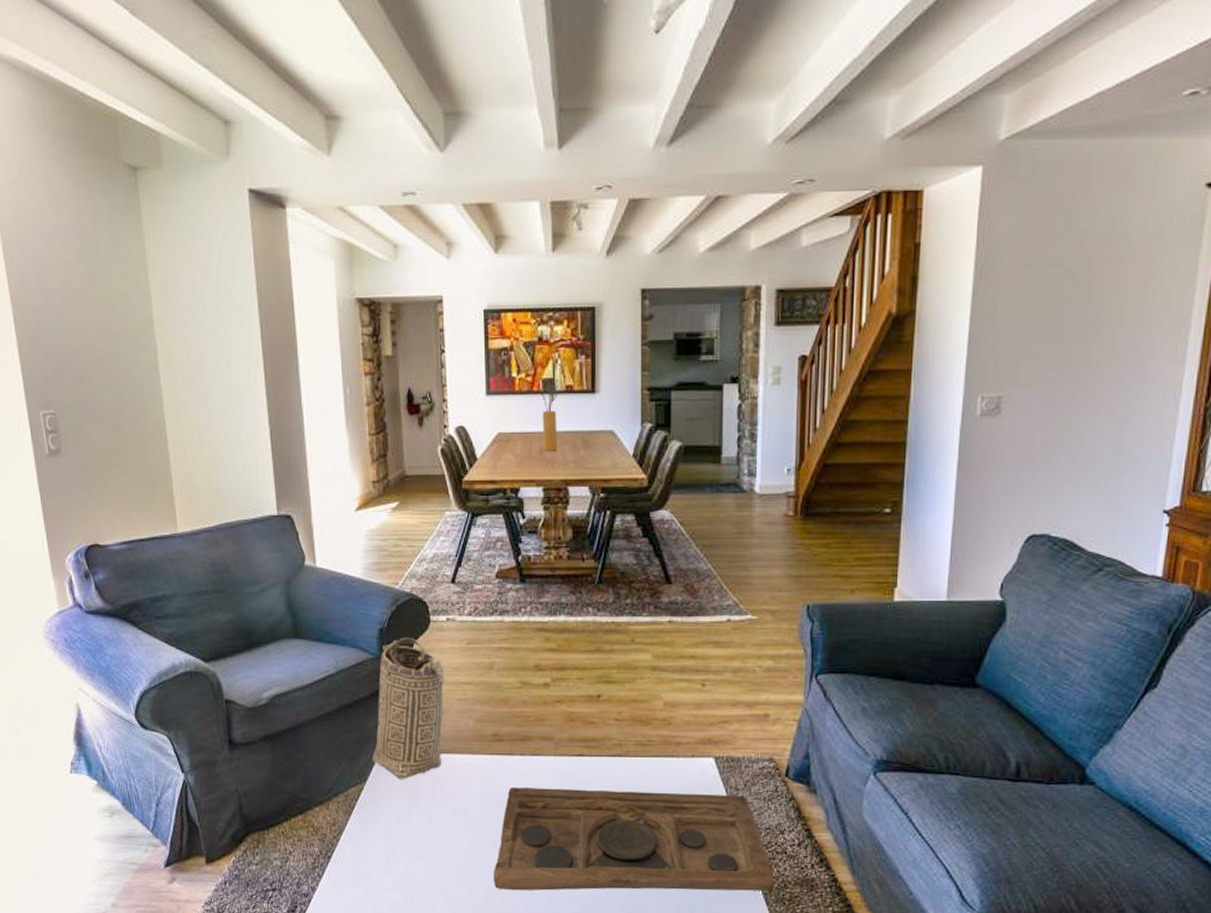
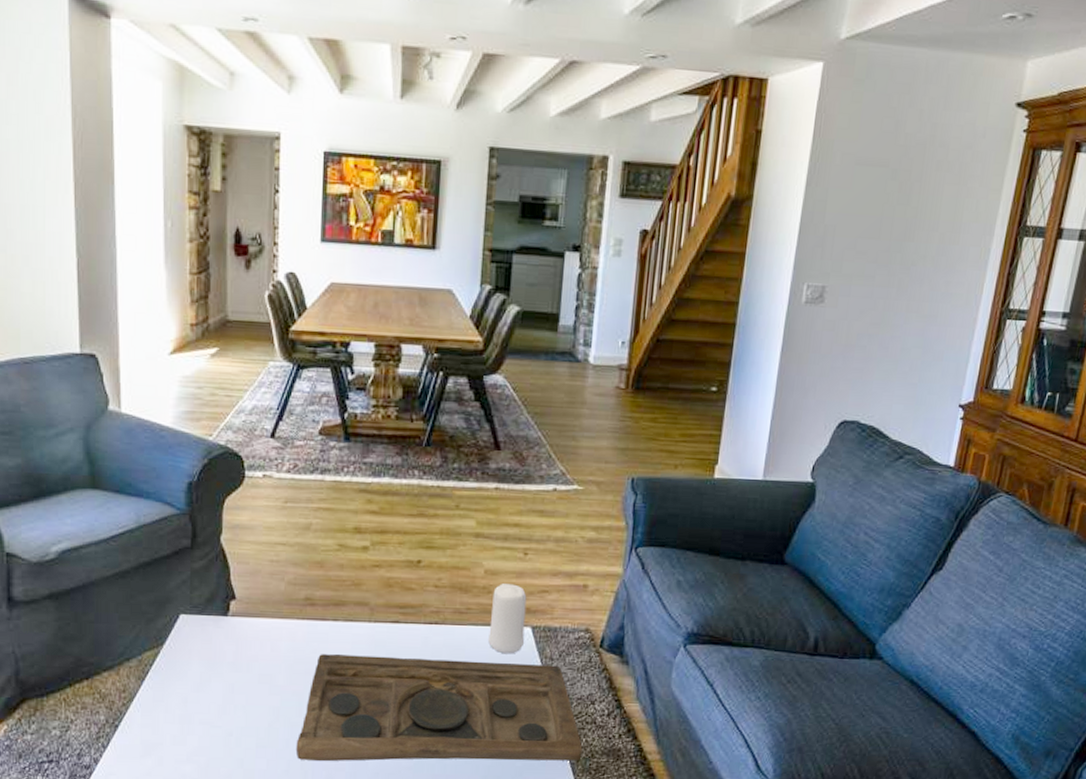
basket: present [372,638,445,781] -> none [171,493,257,646]
vase: present [539,376,563,451] -> none [377,228,404,306]
candle: none [672,715,709,785] -> present [488,584,527,654]

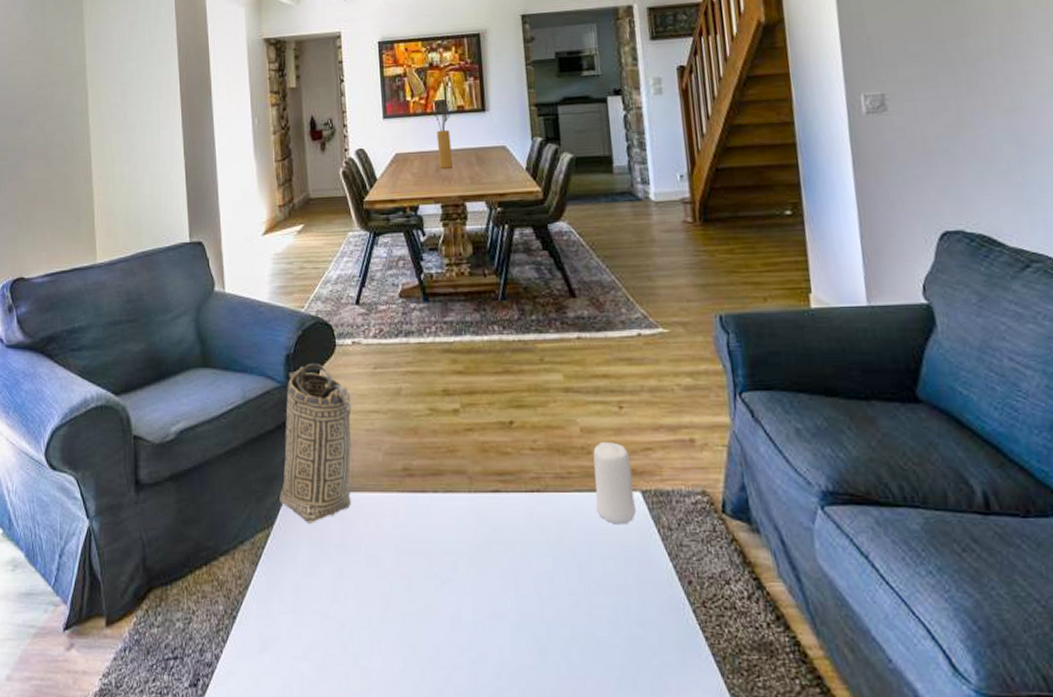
basket: none [171,493,257,646] -> present [279,364,354,525]
decorative tray: present [295,654,583,762] -> none [410,531,728,659]
vase: none [377,228,404,306] -> present [432,98,455,169]

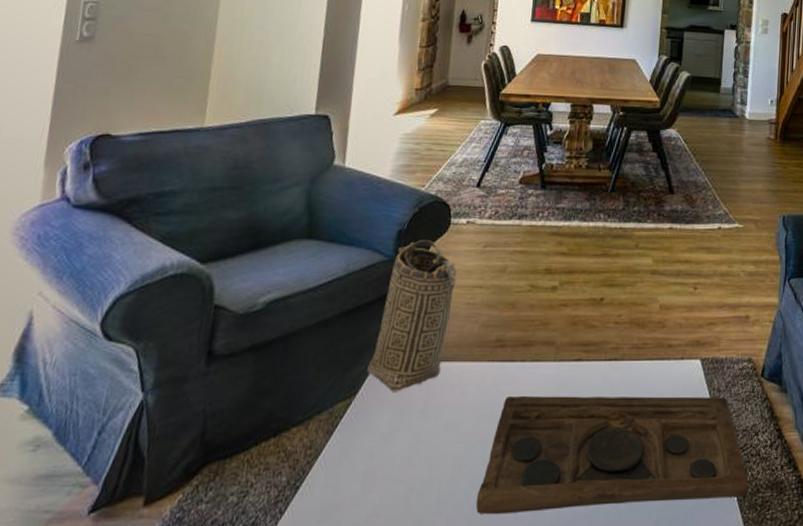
decorative tray: none [410,531,728,659] -> present [476,396,749,515]
vase: present [432,98,455,169] -> none [575,11,598,73]
candle: present [593,442,637,525] -> none [662,318,697,388]

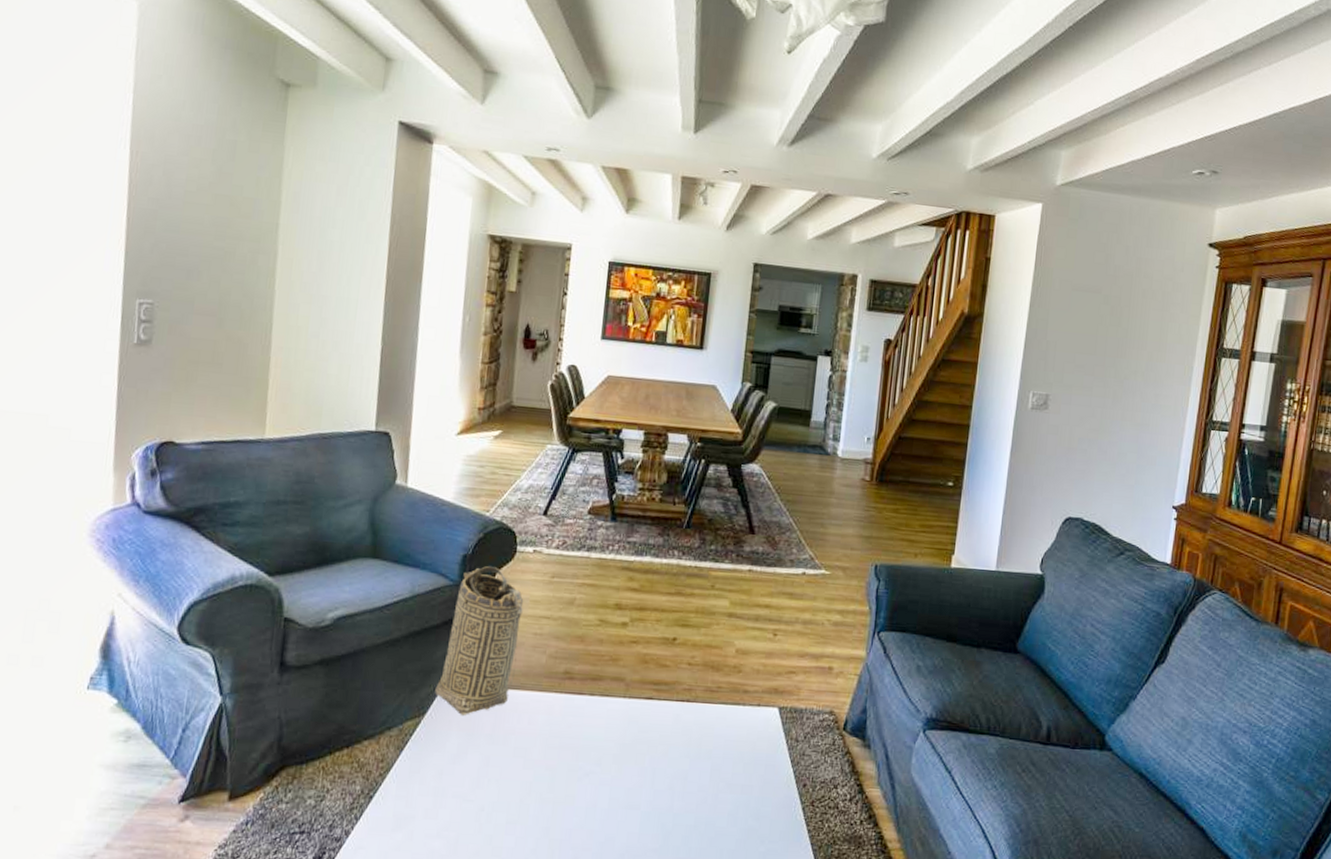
decorative tray: present [476,396,749,515] -> none [544,729,825,848]

